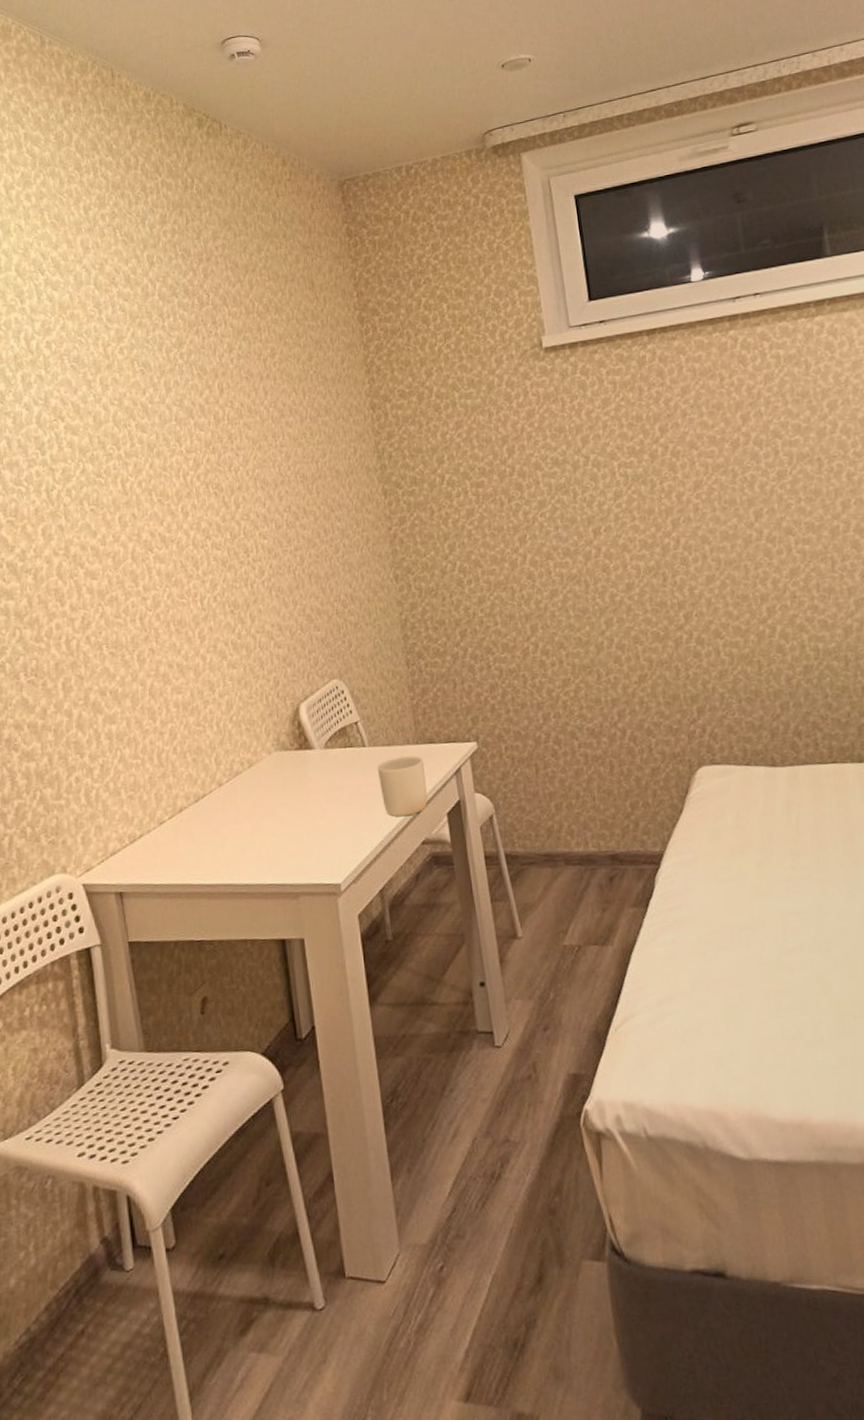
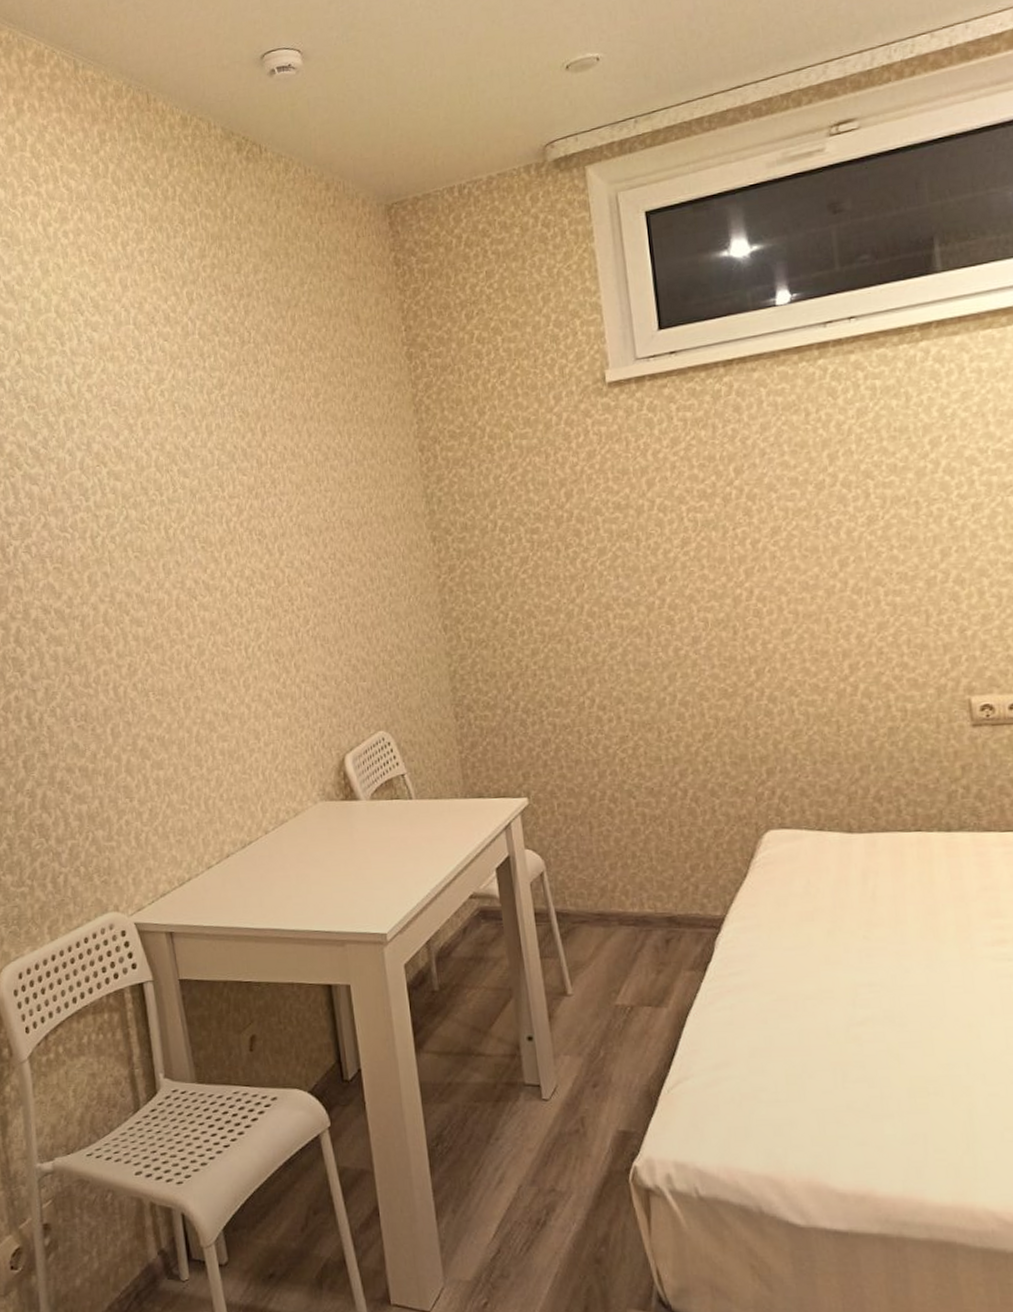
mug: present [377,756,428,817] -> none [424,810,476,870]

